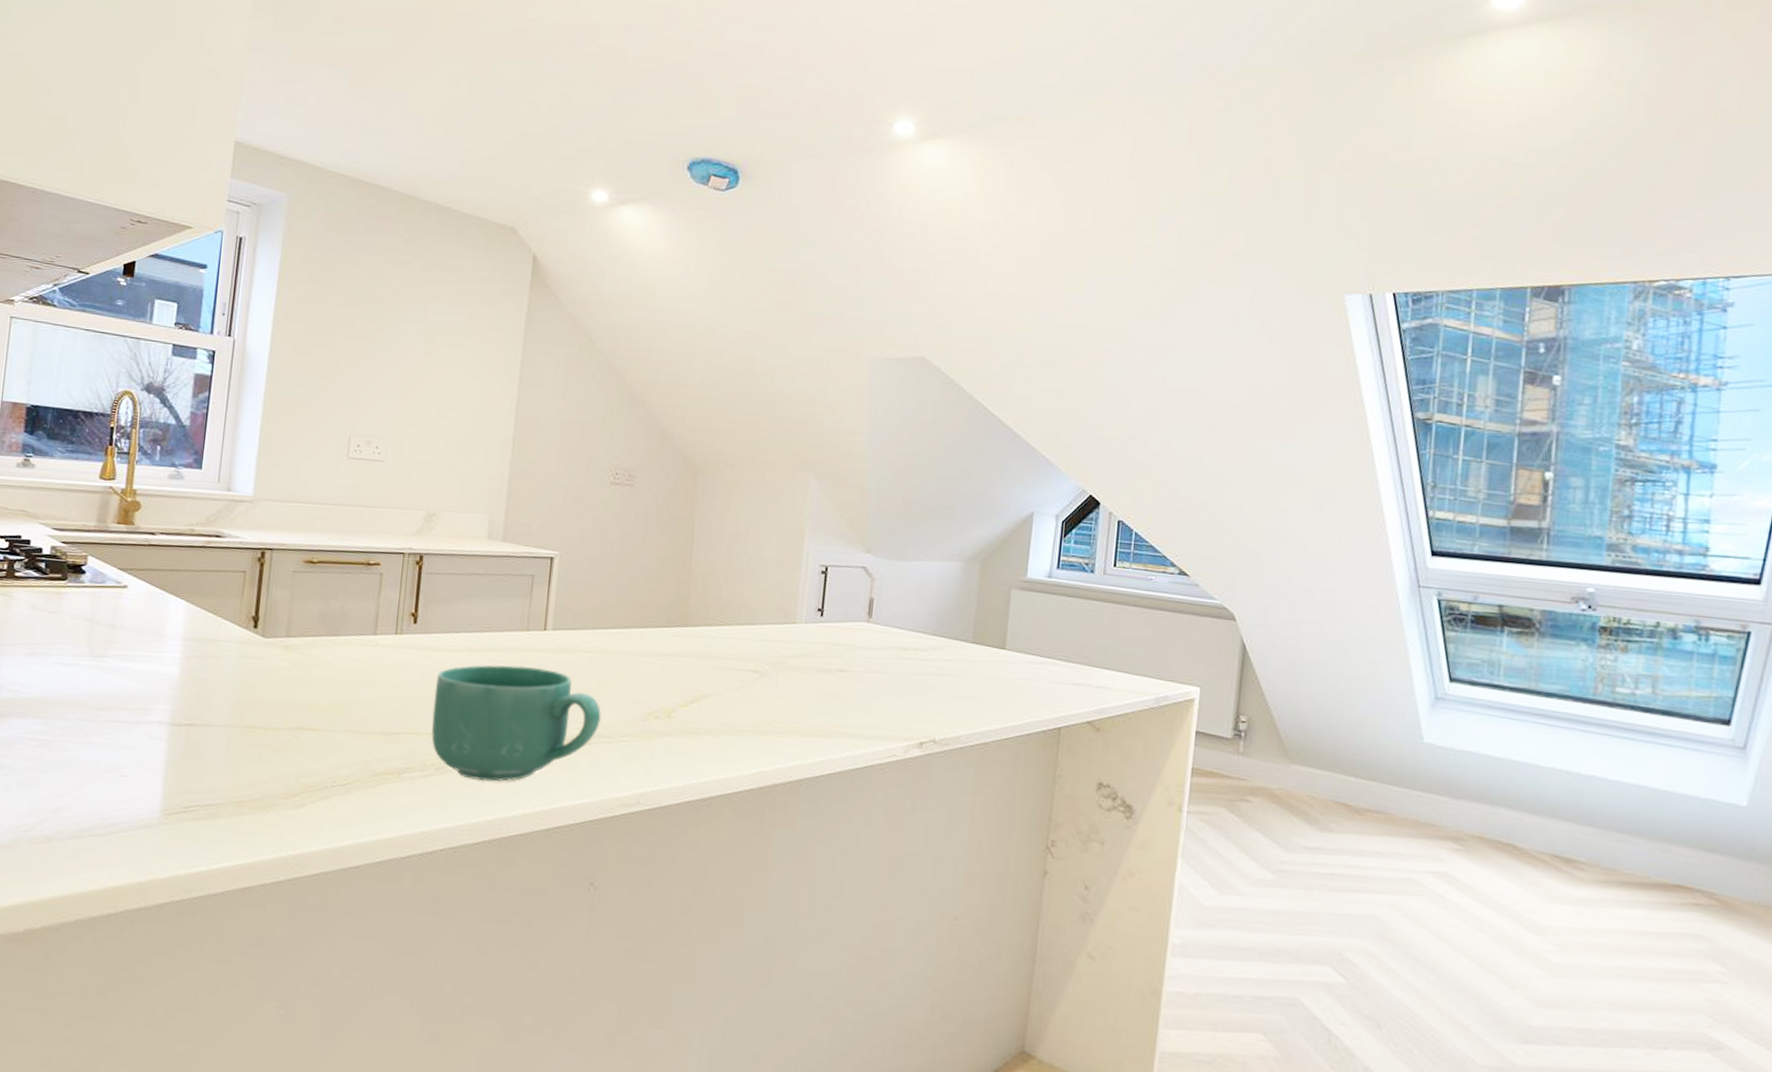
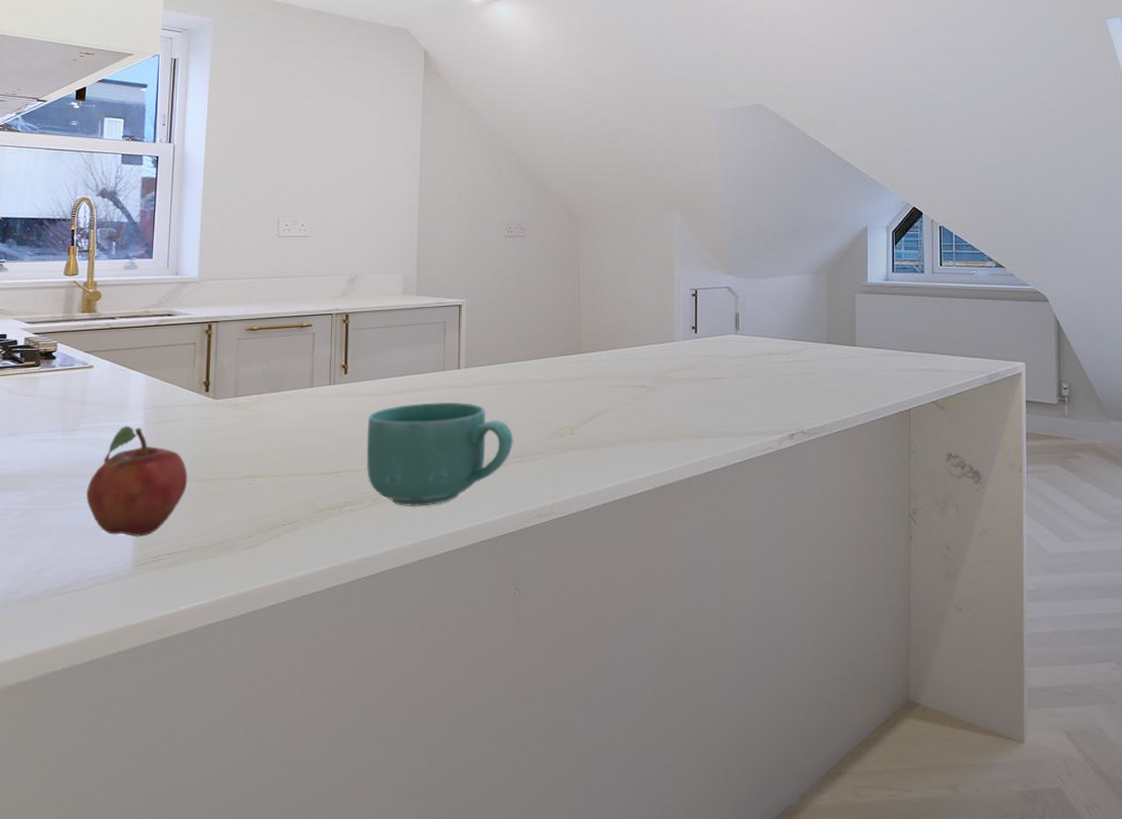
fruit: none [112,657,228,784] -> present [86,425,188,537]

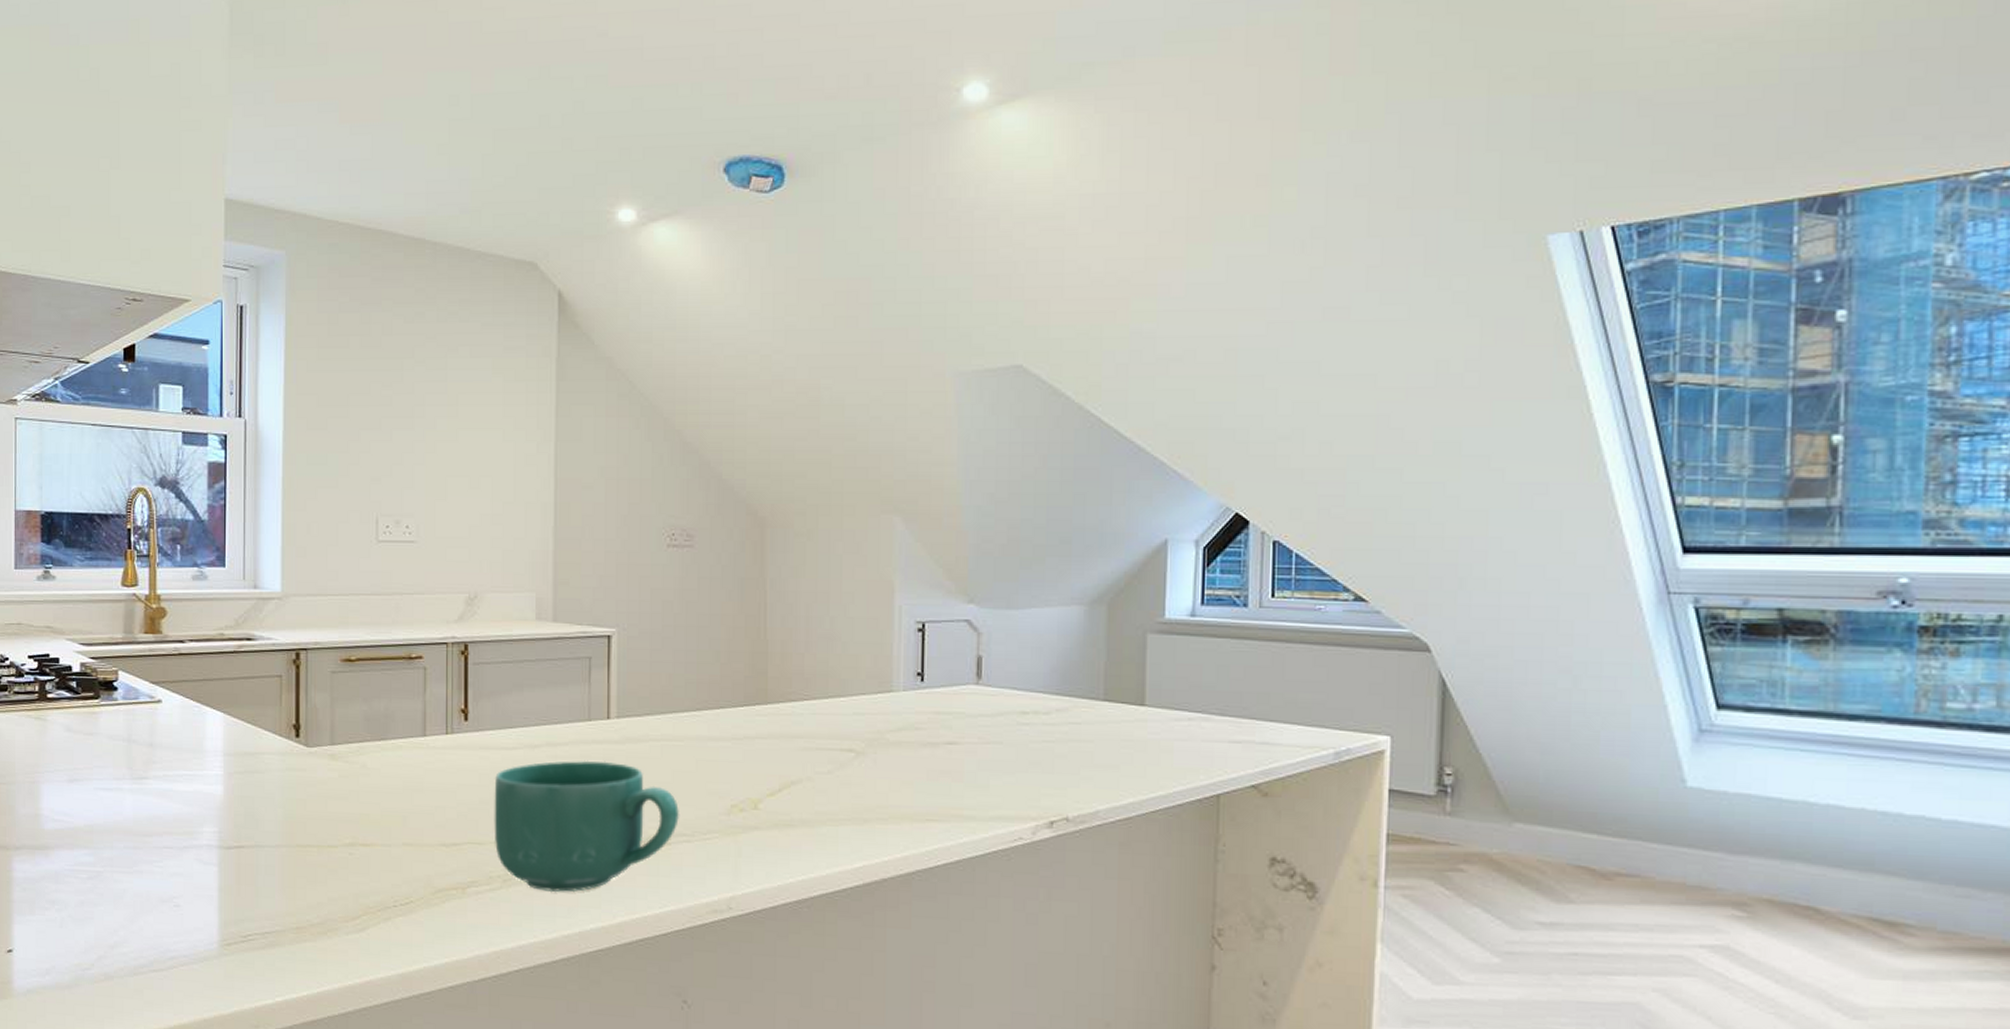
fruit: present [86,425,188,537] -> none [162,775,279,911]

